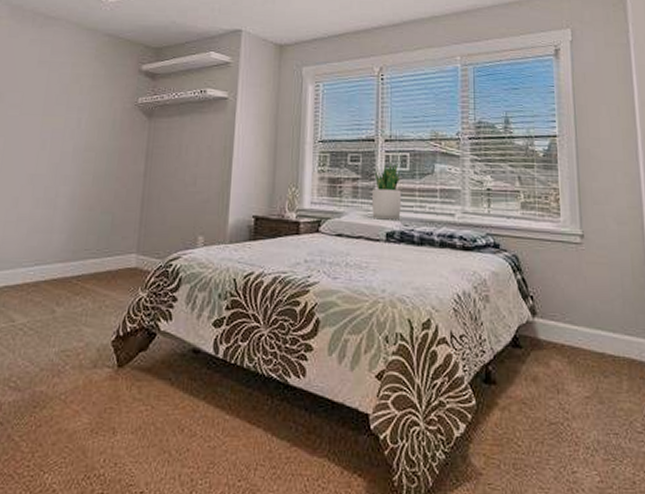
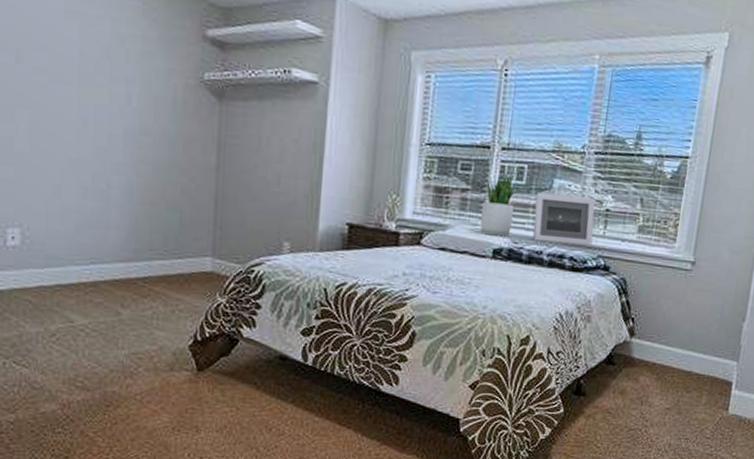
picture frame: none [421,177,479,225] -> present [533,193,595,246]

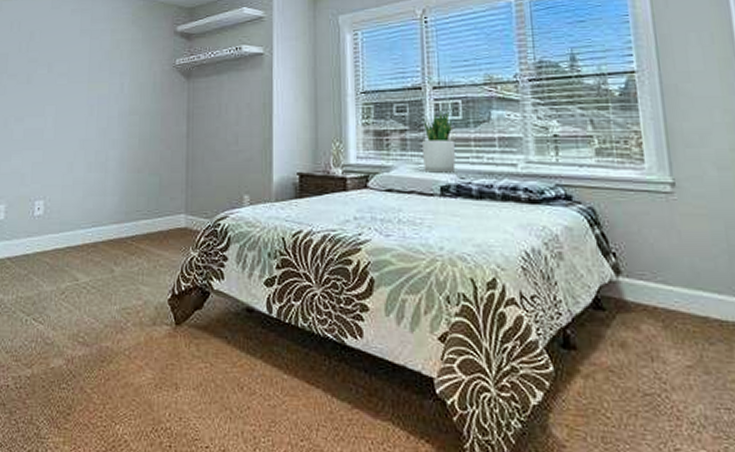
picture frame: present [533,193,595,246] -> none [476,125,546,175]

